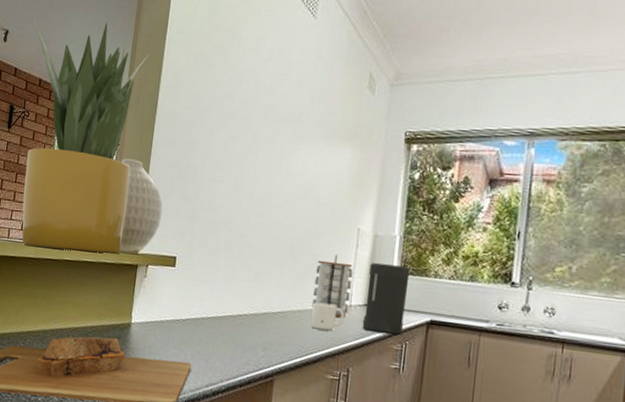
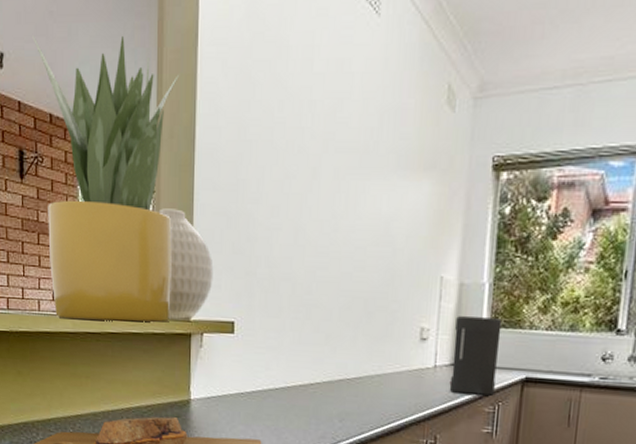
mug: present [310,302,345,331] -> none [391,365,429,396]
spice rack: present [311,253,354,318] -> none [392,307,438,381]

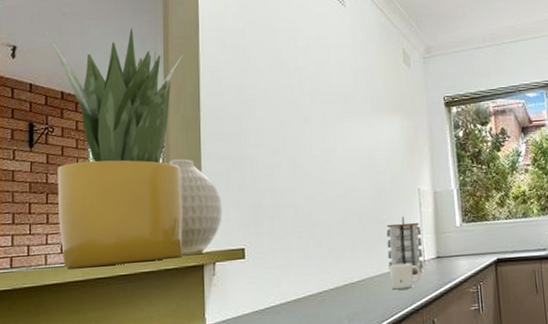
mug: none [391,365,429,396] -> present [389,263,421,290]
spice rack: none [392,307,438,381] -> present [386,215,424,275]
coffee maker: present [449,316,502,397] -> none [435,215,475,282]

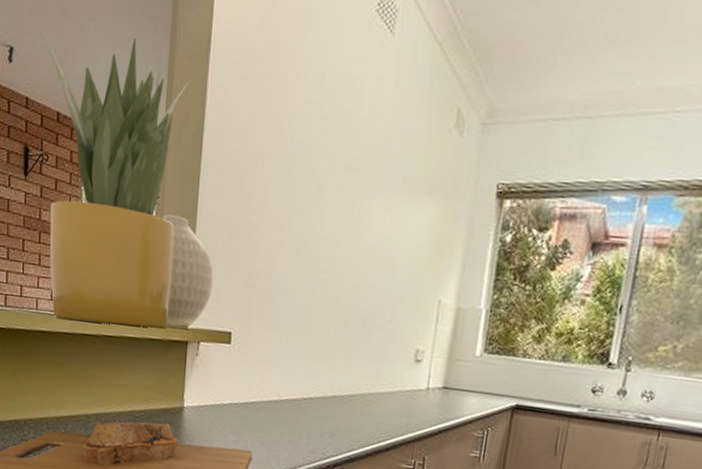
spice rack: present [386,215,424,275] -> none [384,329,433,402]
mug: present [389,263,421,290] -> none [383,385,421,417]

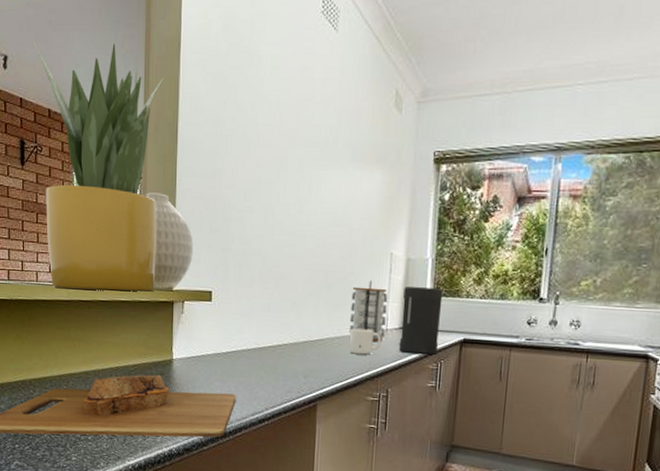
mug: none [383,385,421,417] -> present [349,328,382,355]
spice rack: none [384,329,433,402] -> present [349,279,389,342]
coffee maker: none [440,340,497,422] -> present [398,287,443,356]

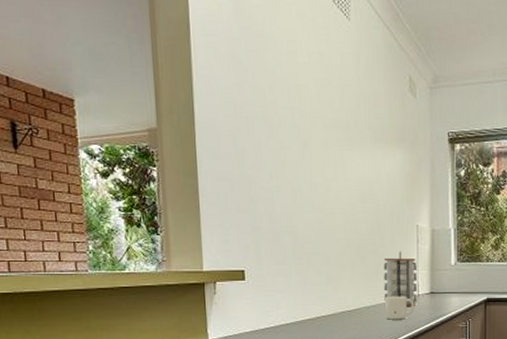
planter: present [33,41,163,292] -> none [17,16,183,278]
vase: present [145,192,194,290] -> none [163,175,222,272]
coffee maker: present [398,287,443,356] -> none [430,255,466,316]

